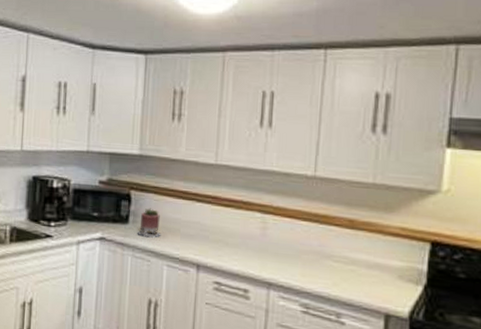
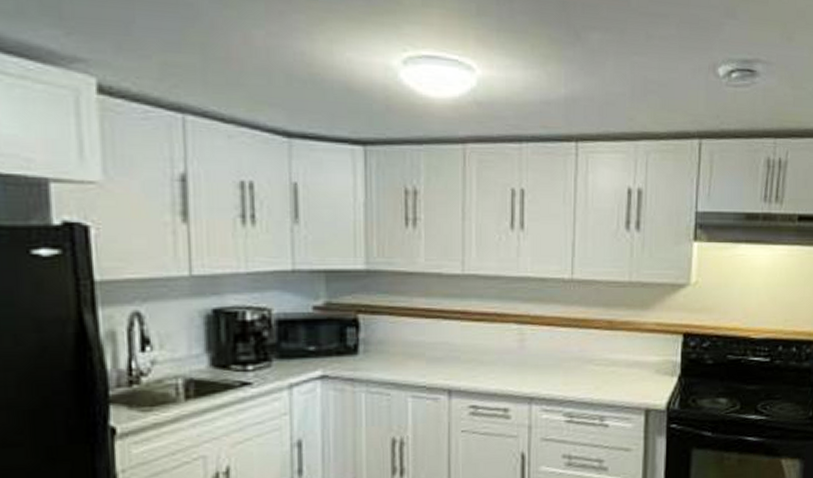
succulent planter: present [137,208,161,238] -> none [370,332,402,369]

